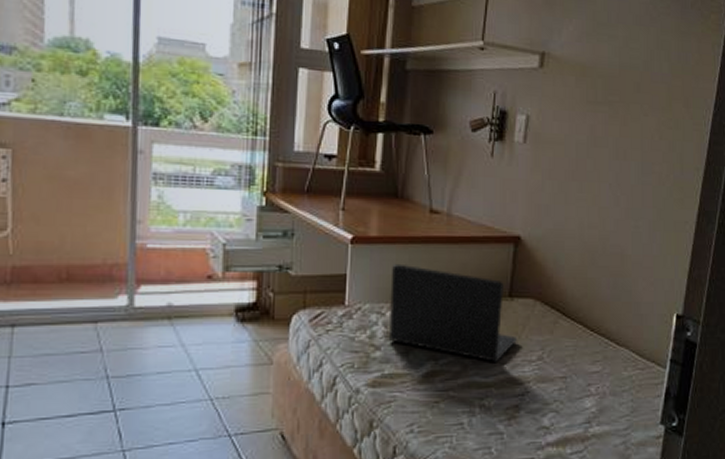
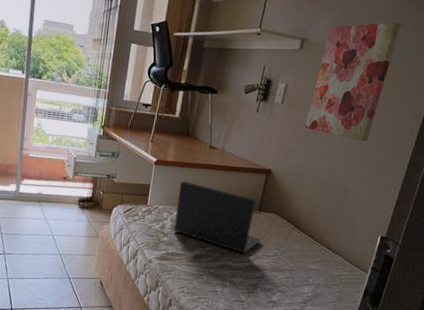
wall art: none [559,28,664,188] -> present [305,22,401,142]

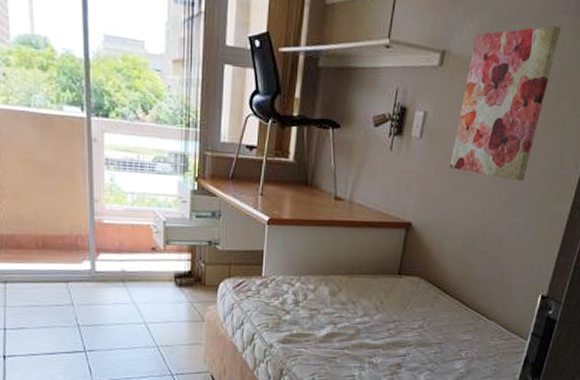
laptop: present [173,180,261,254] -> none [296,242,403,328]

